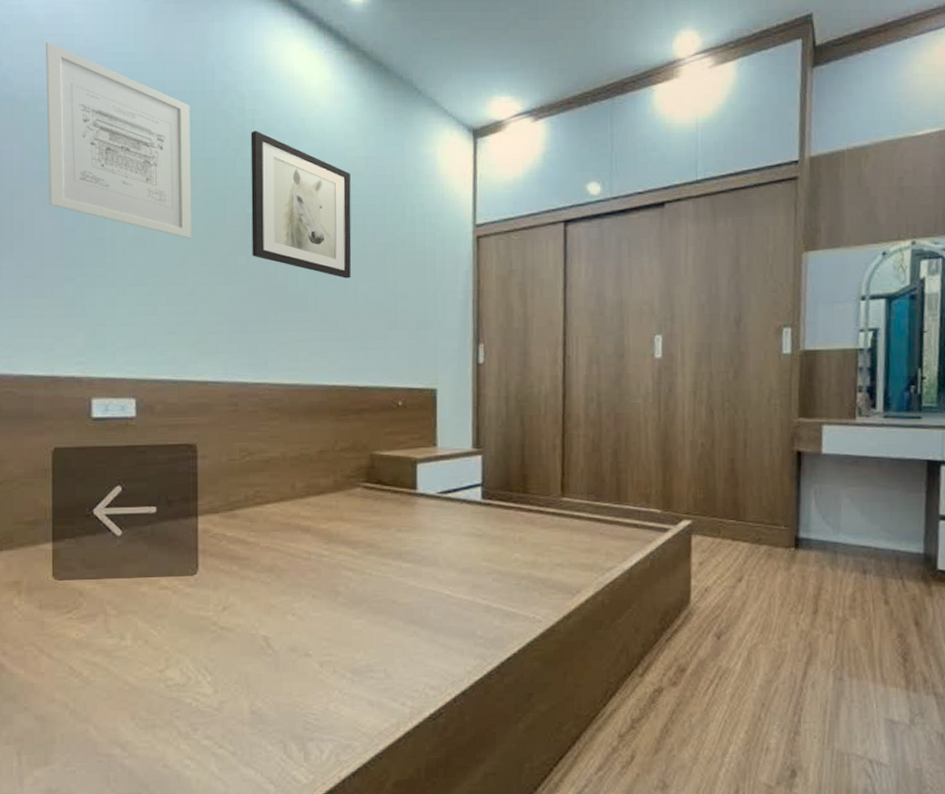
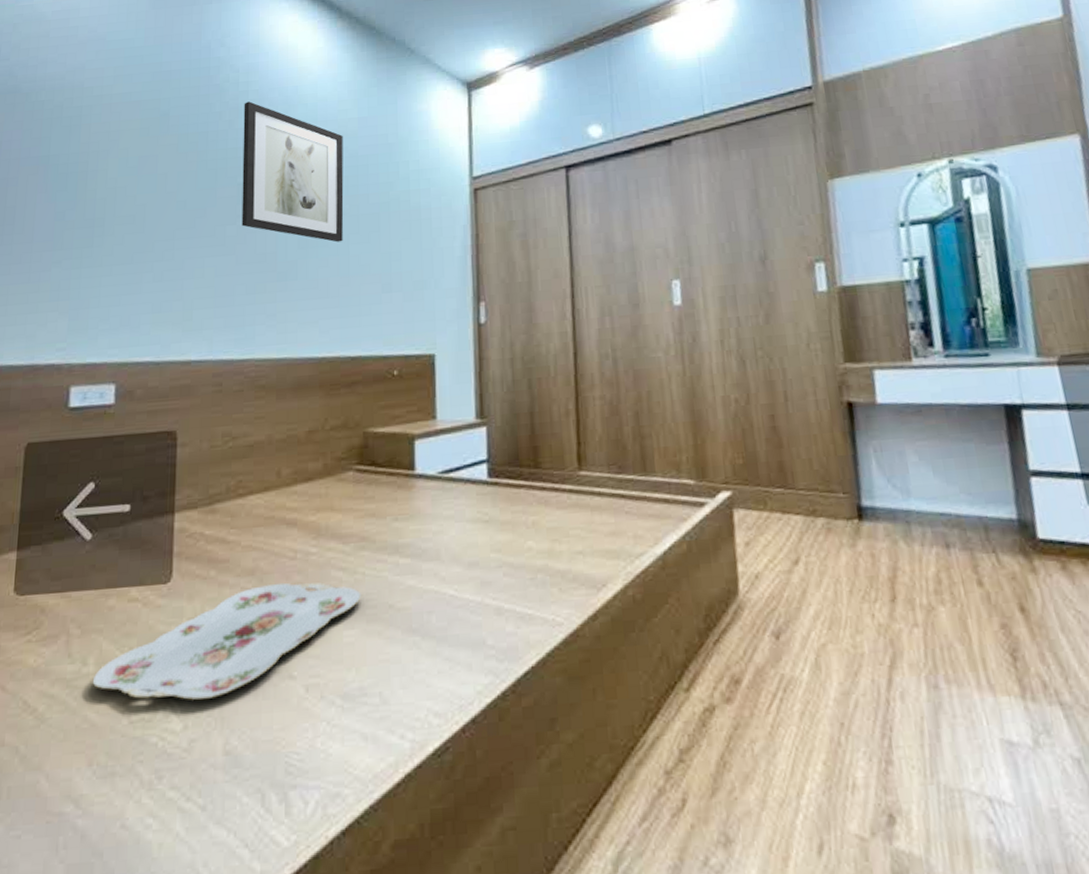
wall art: present [45,42,191,239] -> none [42,35,186,213]
serving tray: none [130,579,368,670] -> present [92,582,361,700]

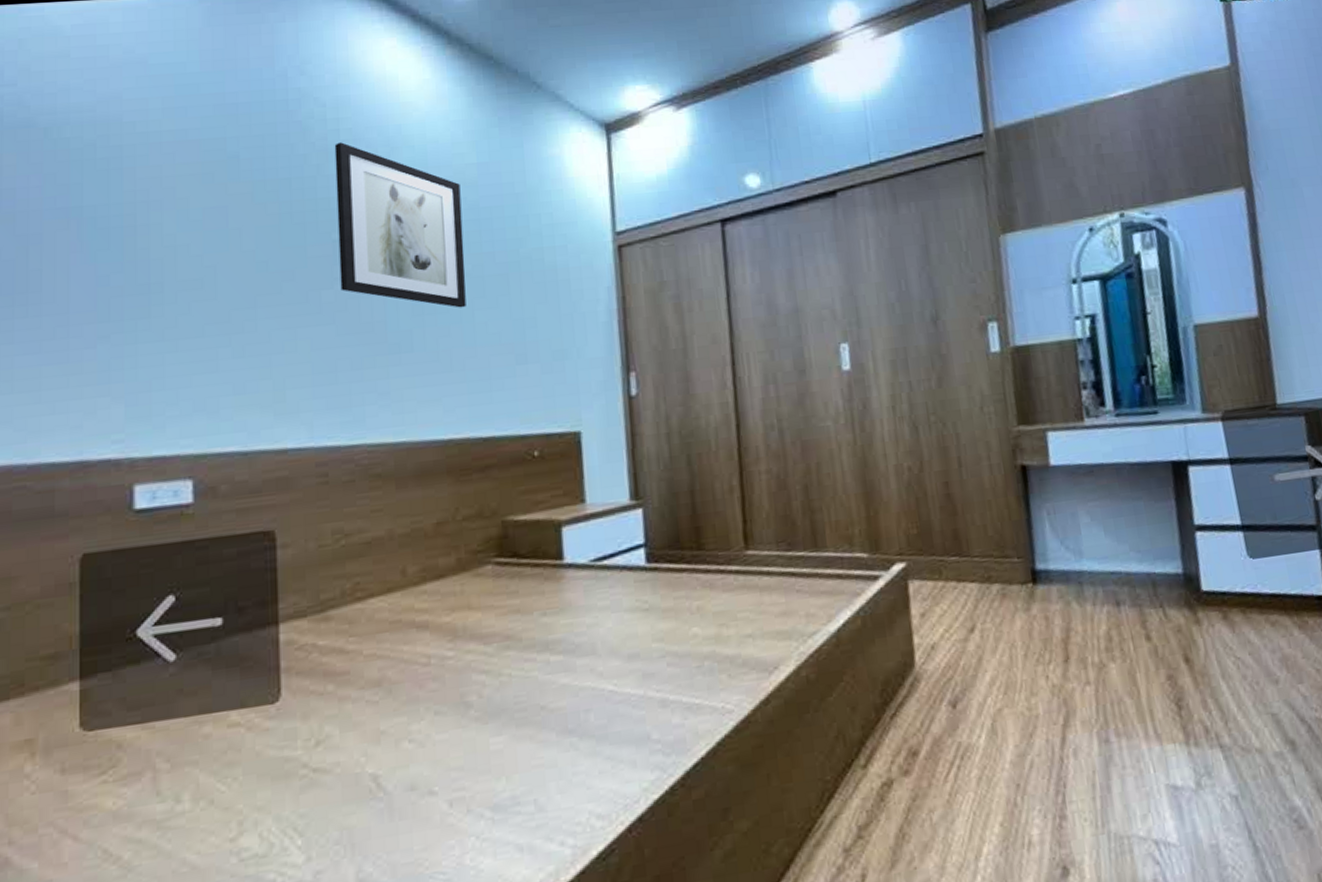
serving tray: present [92,582,361,700] -> none [189,688,509,834]

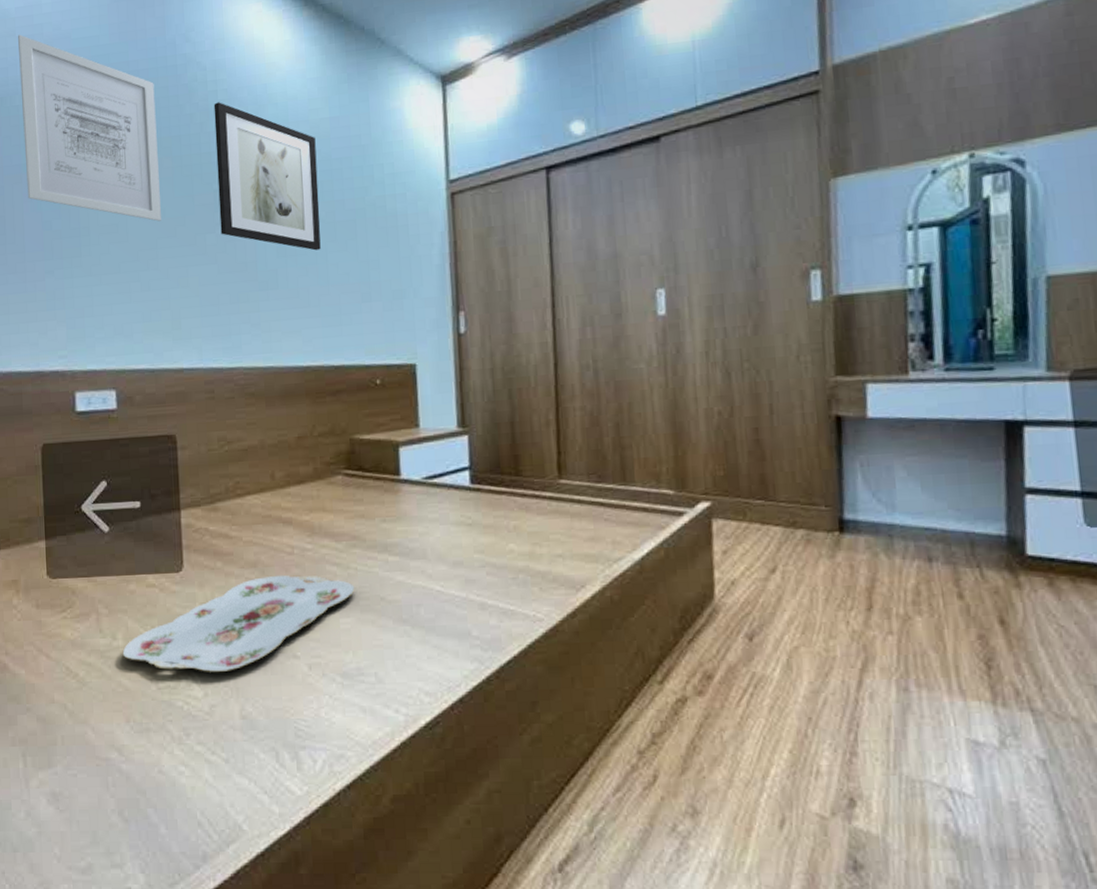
wall art: none [72,56,262,276] -> present [17,34,161,222]
serving tray: none [189,688,509,834] -> present [122,575,355,672]

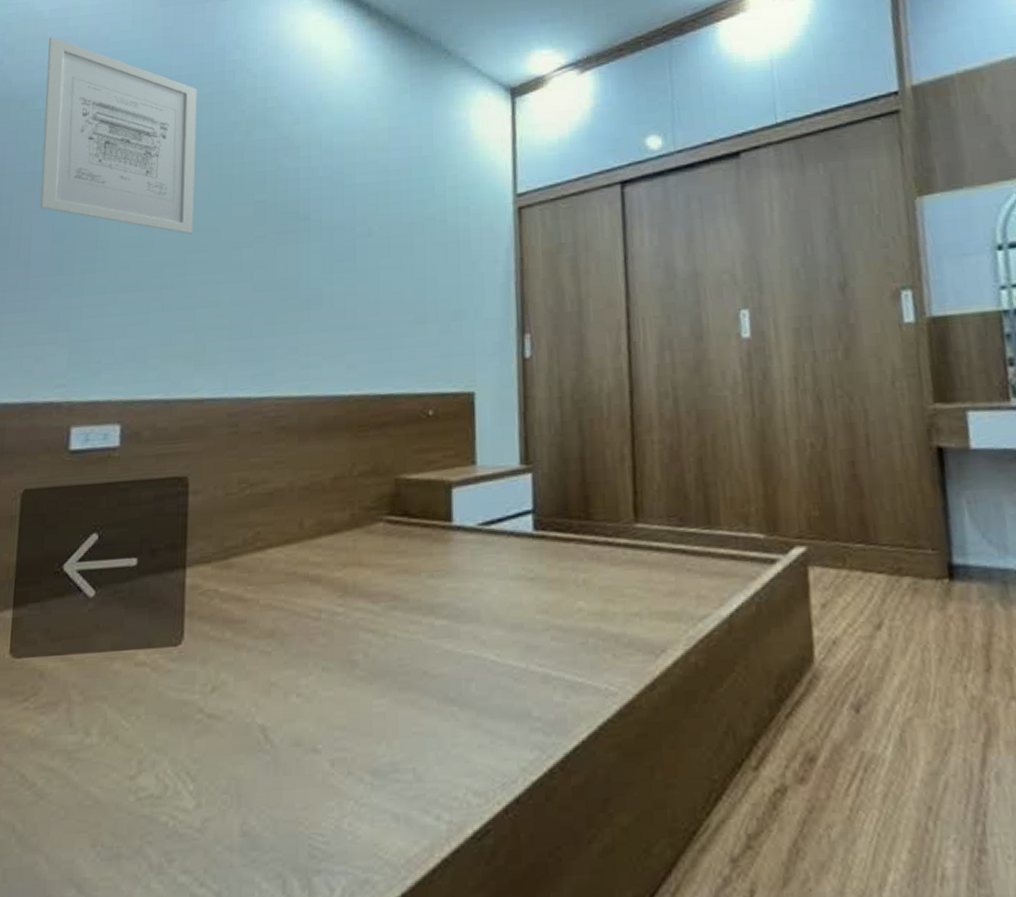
serving tray: present [122,575,355,672] -> none [96,645,393,775]
wall art: present [213,102,321,251] -> none [259,110,373,267]

